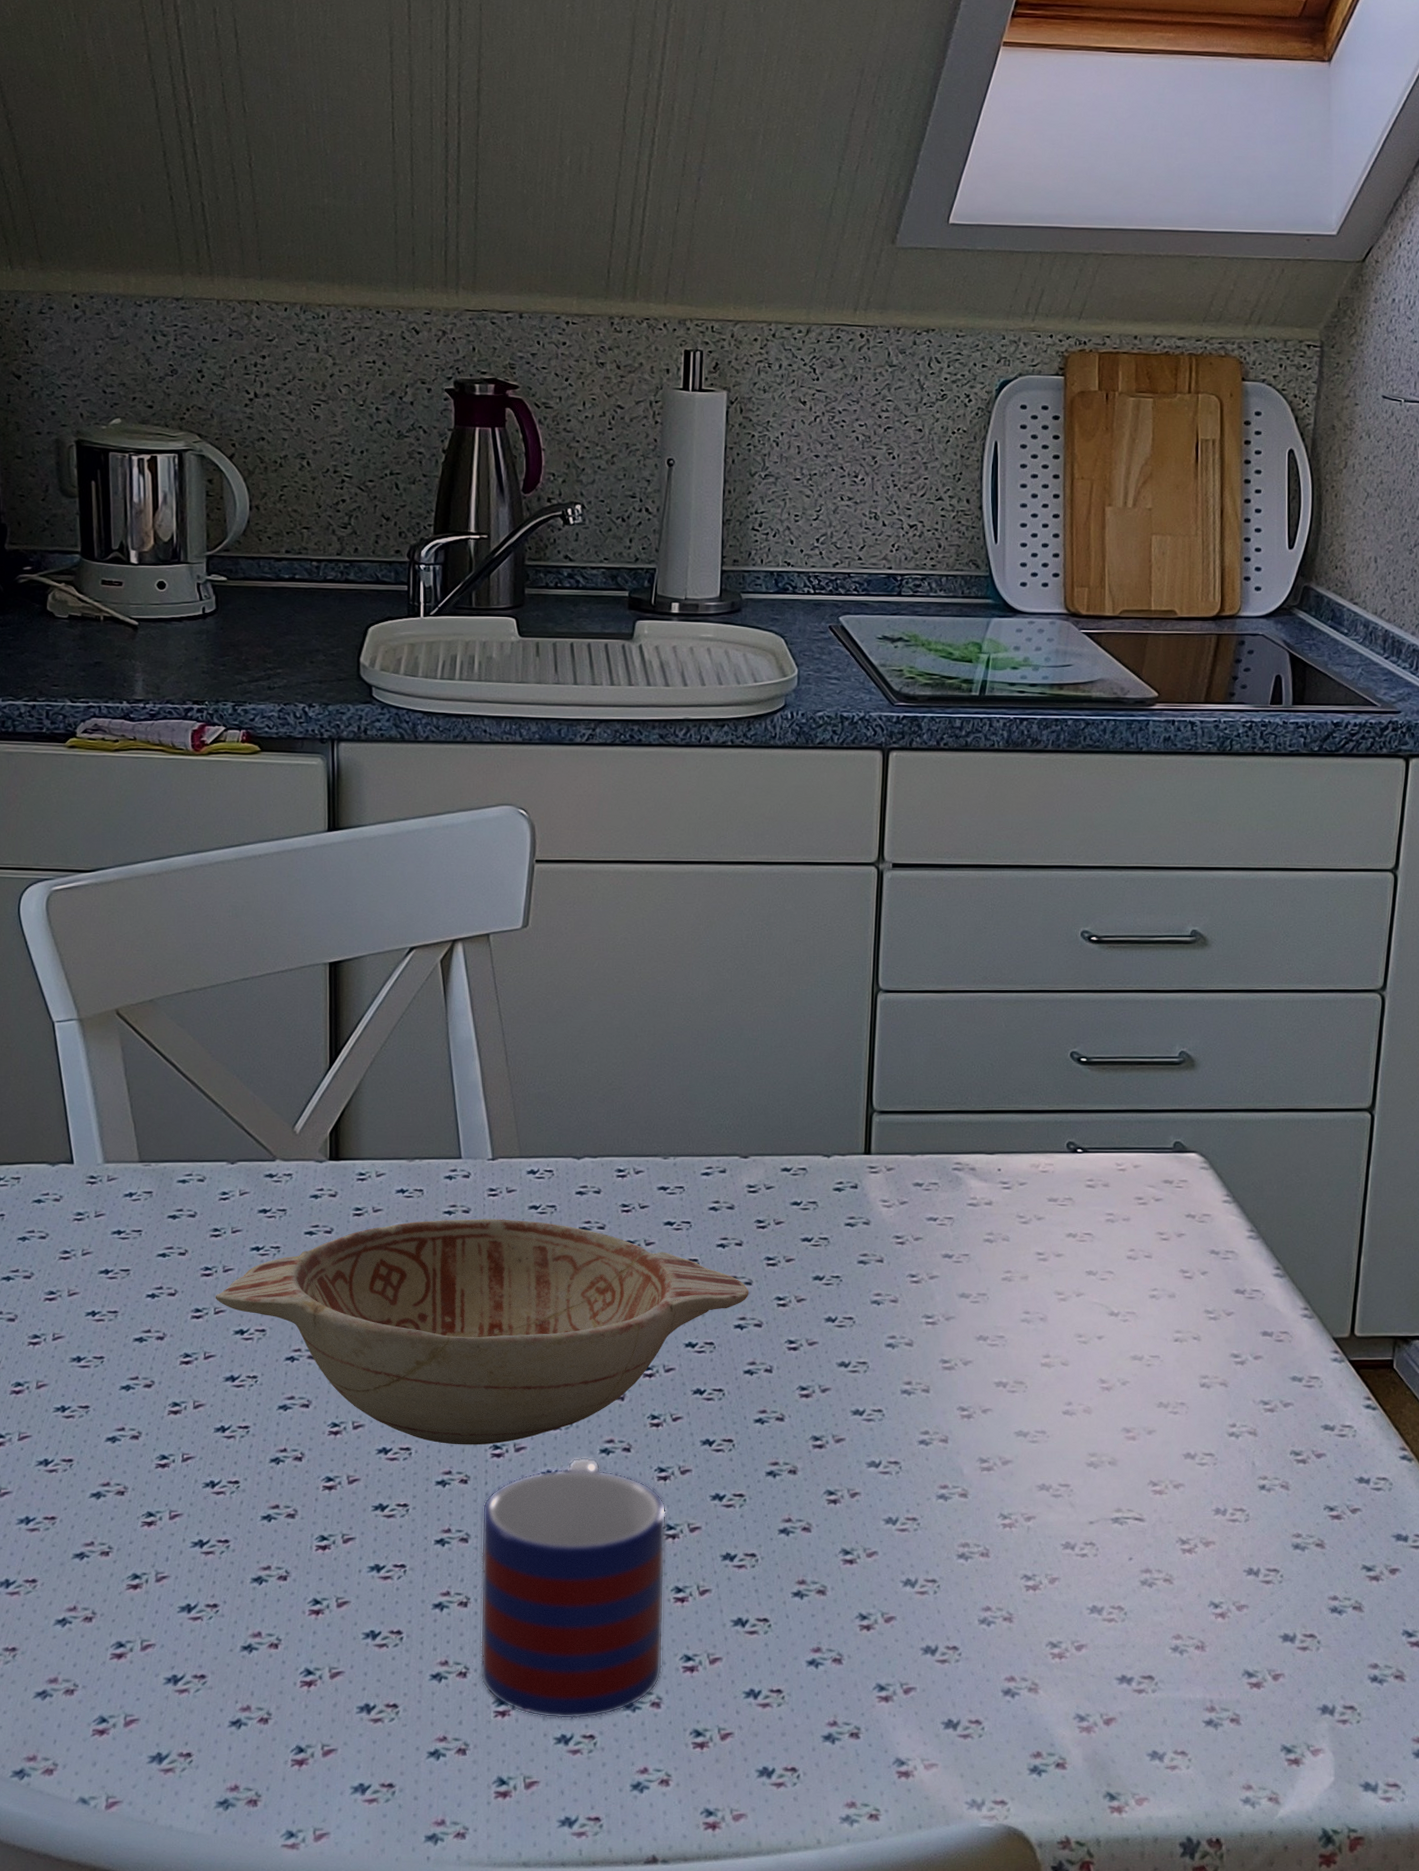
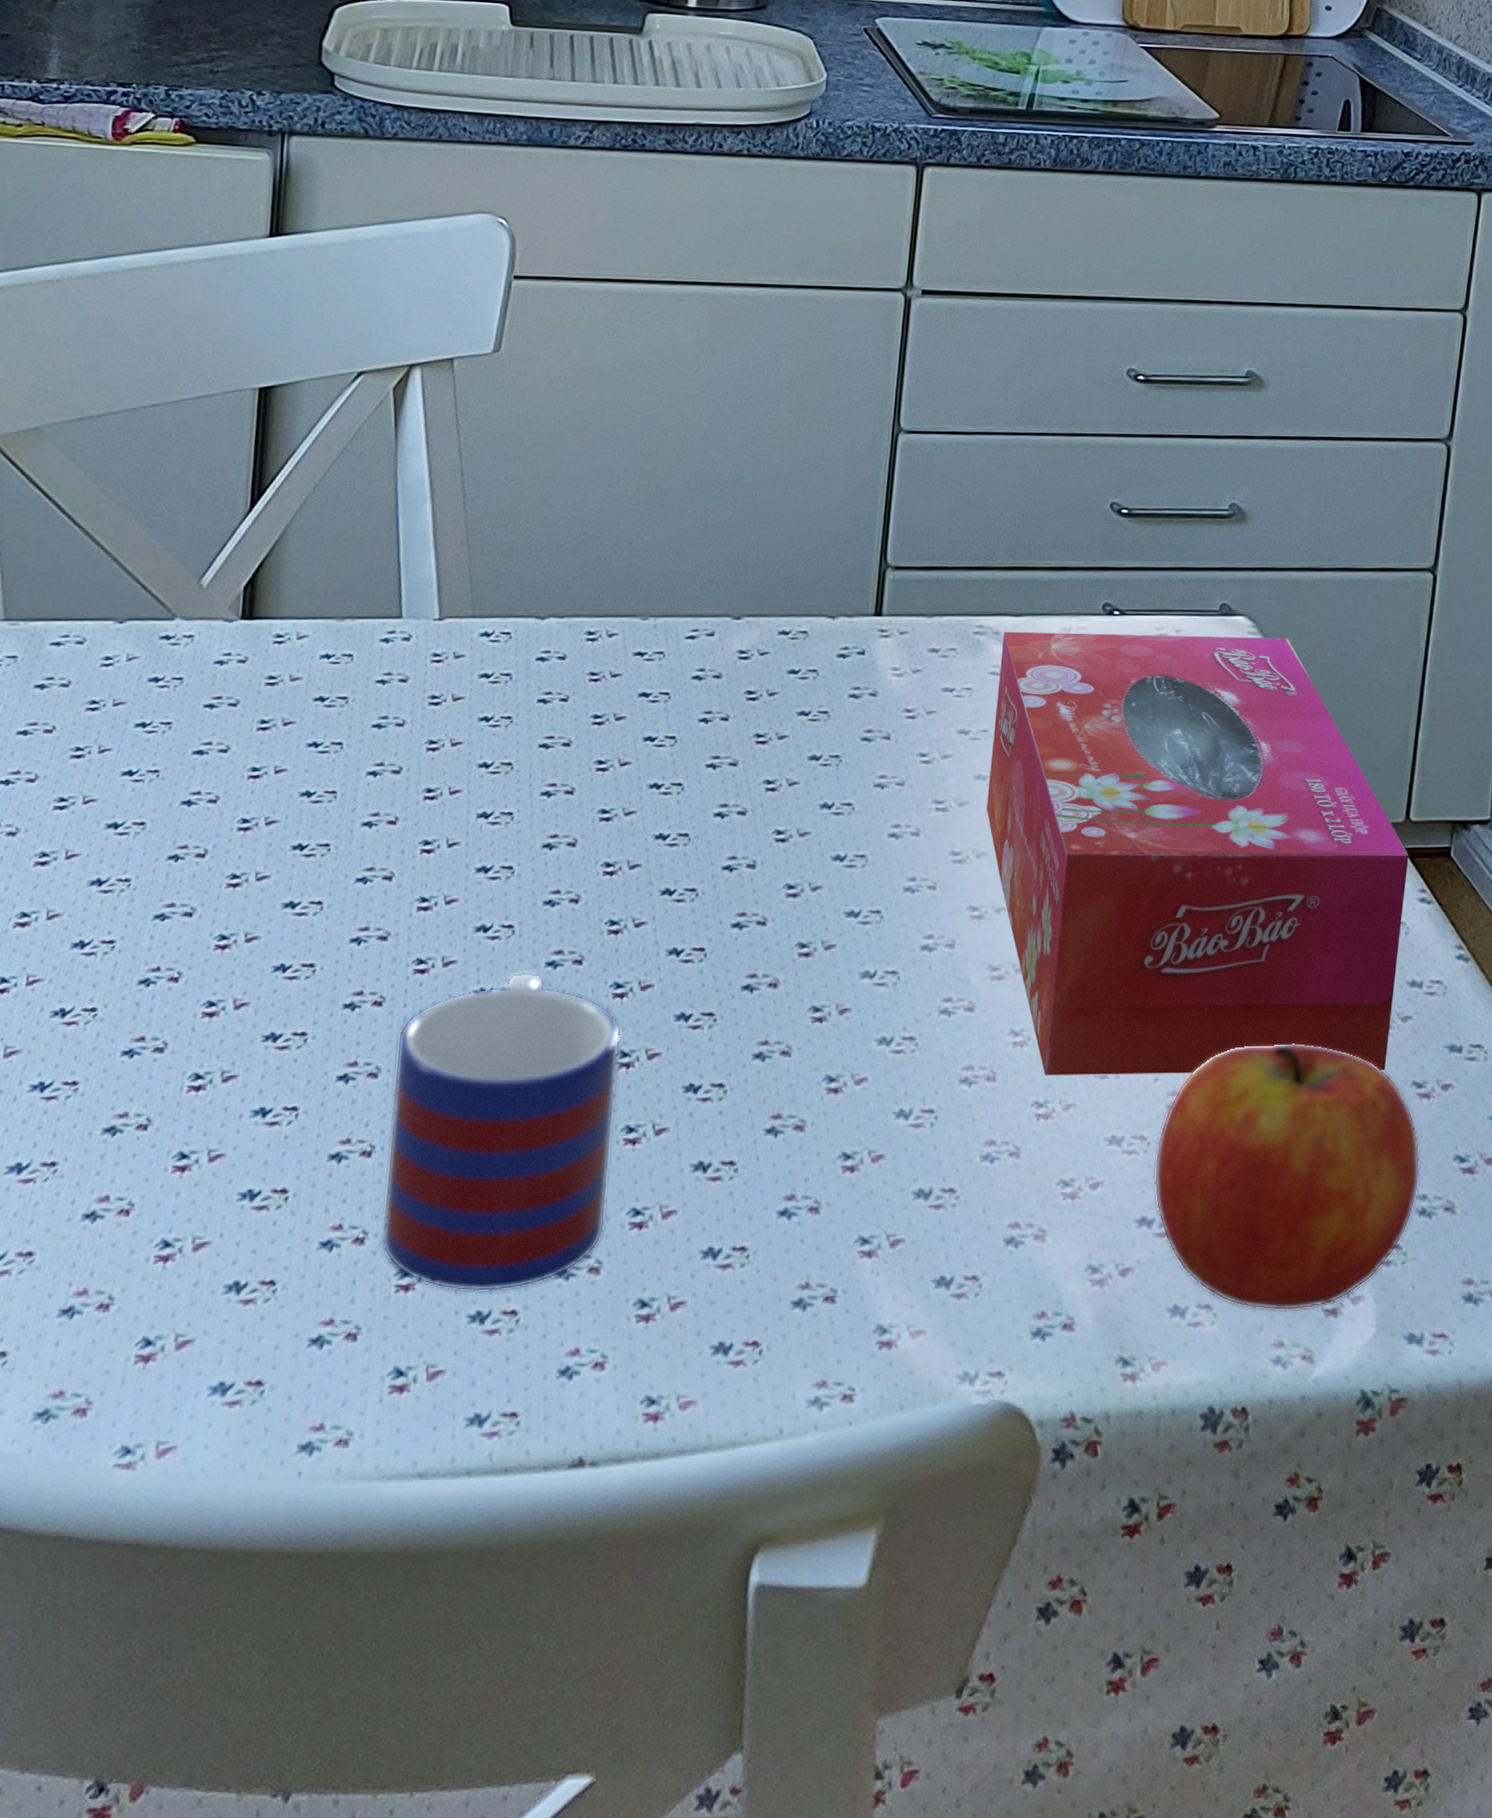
decorative bowl: present [215,1218,749,1445] -> none [85,689,734,960]
tissue box: none [970,1167,1355,1555] -> present [986,631,1409,1075]
apple: none [1131,1530,1372,1759] -> present [1153,1043,1420,1311]

